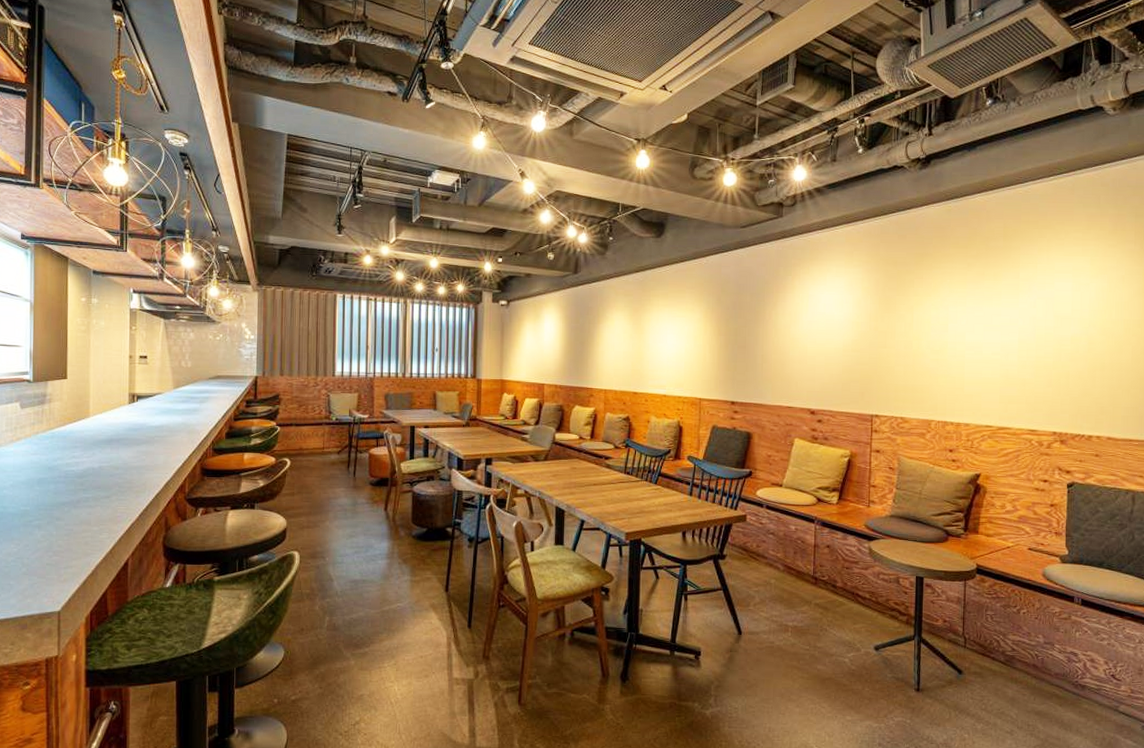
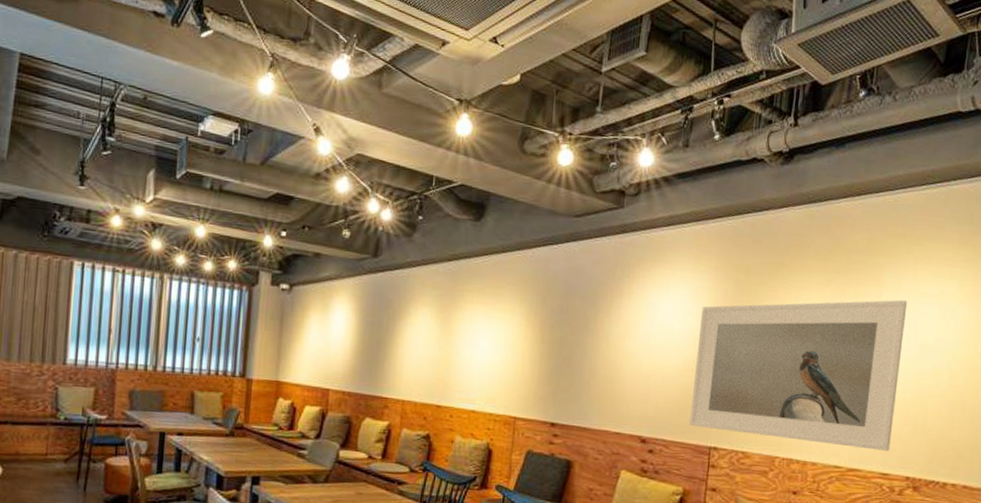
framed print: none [852,277,1044,410] -> present [689,300,908,451]

